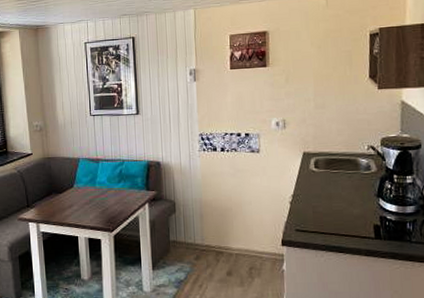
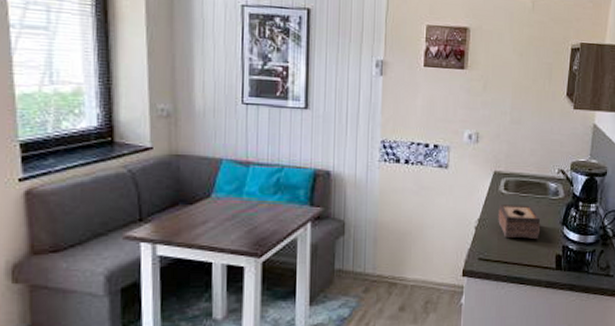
tissue box: none [311,180,355,212] -> present [498,205,541,240]

